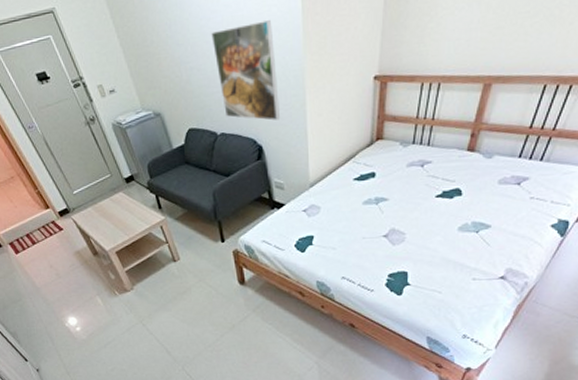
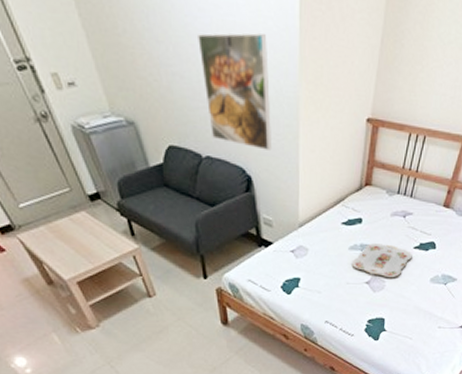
serving tray: none [367,195,435,230] -> present [351,243,412,278]

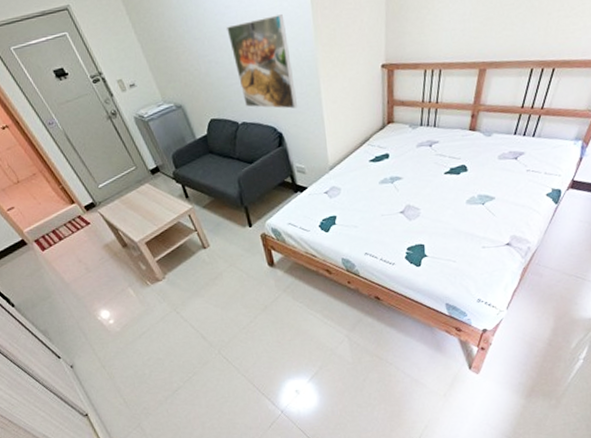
serving tray: present [351,243,412,278] -> none [384,174,444,205]

